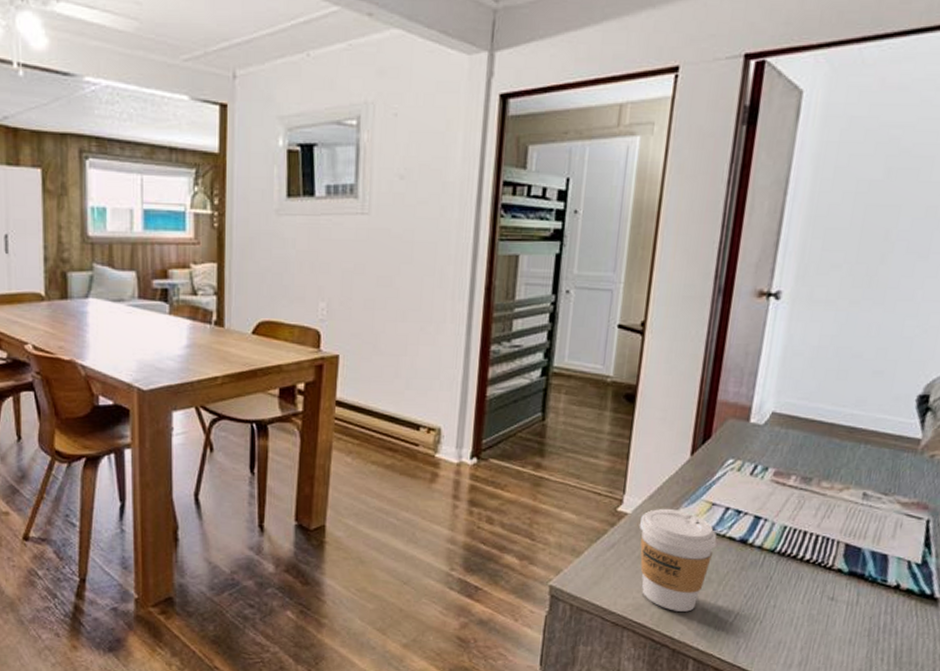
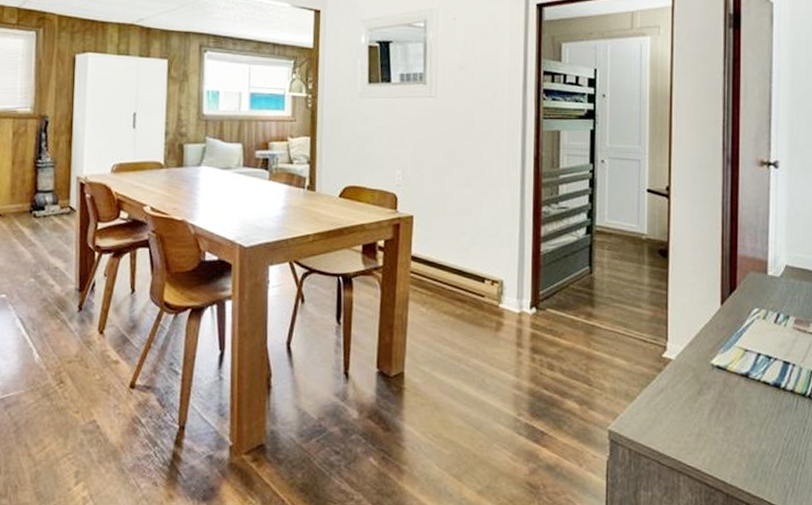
coffee cup: present [639,508,717,612] -> none [683,354,753,455]

